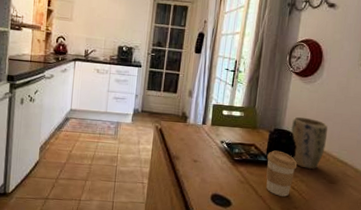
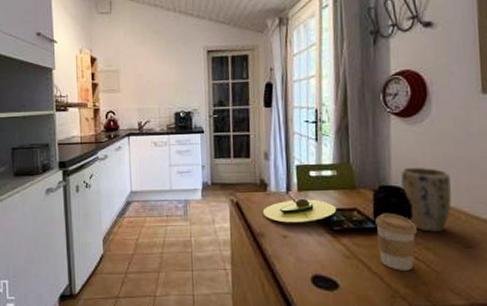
avocado: none [180,123,240,152] -> present [262,190,337,223]

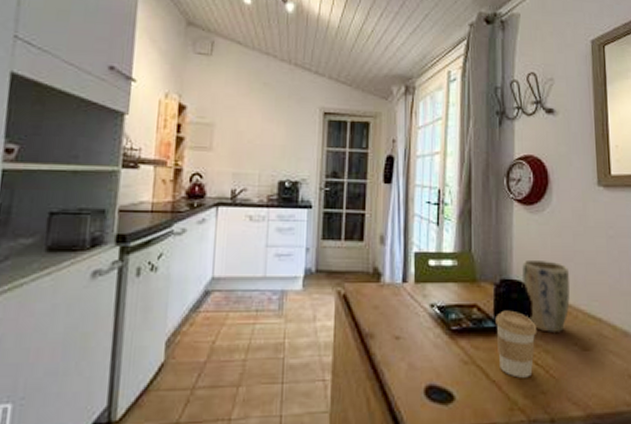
avocado: present [262,190,337,223] -> none [373,281,456,321]

